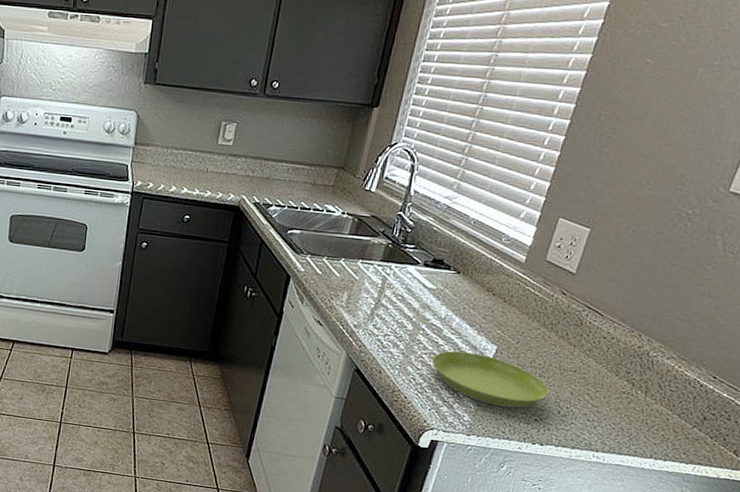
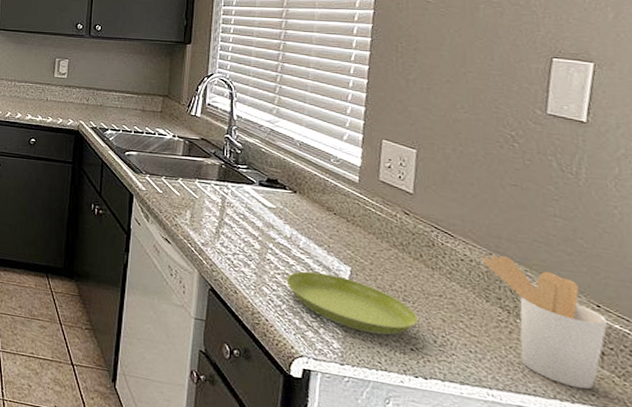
utensil holder: none [623,332,719,449] -> present [482,255,608,390]

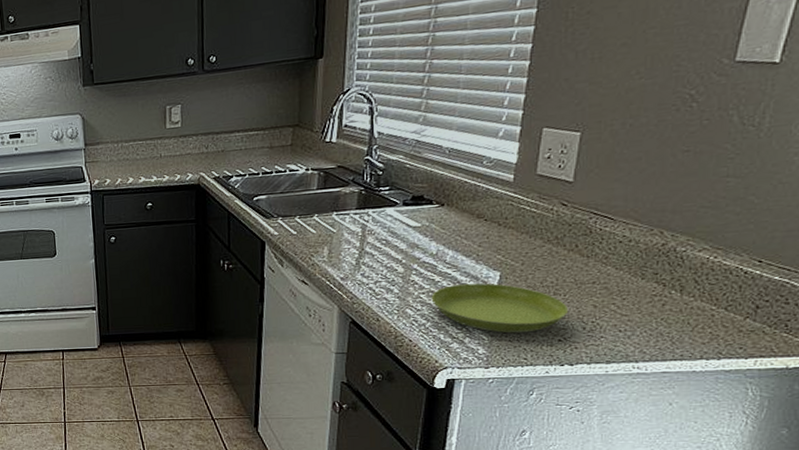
utensil holder: present [482,255,608,390] -> none [642,229,768,345]

